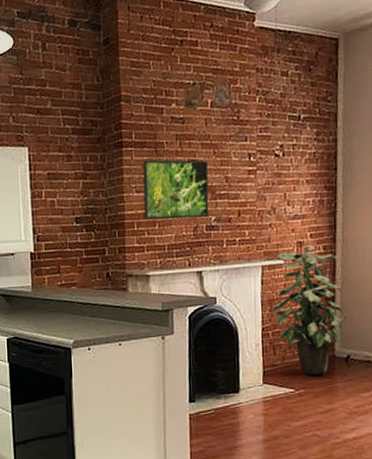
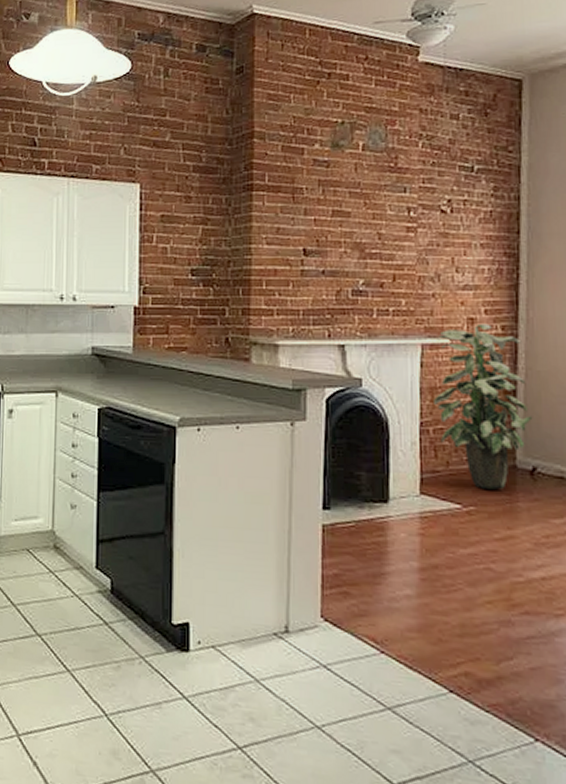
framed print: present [142,159,209,220] -> none [275,207,357,280]

